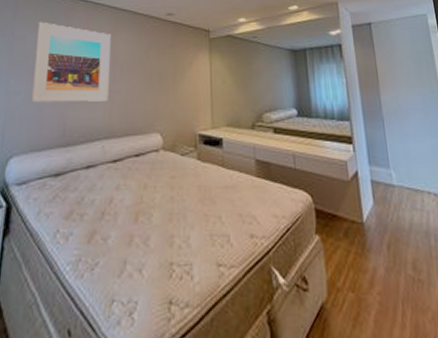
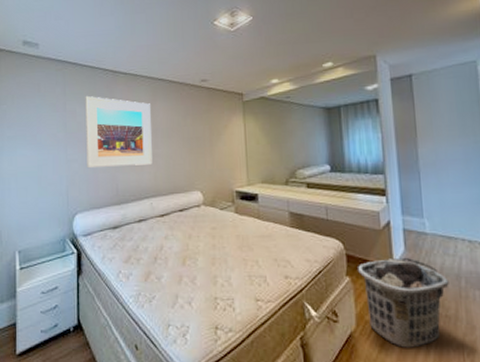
clothes hamper: none [327,212,420,321] -> present [358,257,449,348]

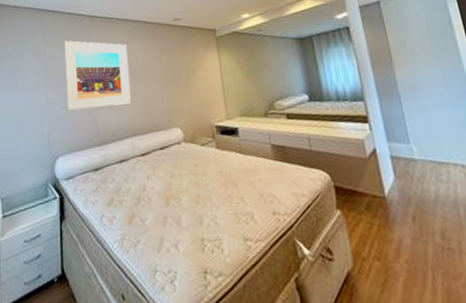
clothes hamper: present [358,257,449,348] -> none [348,186,447,287]

